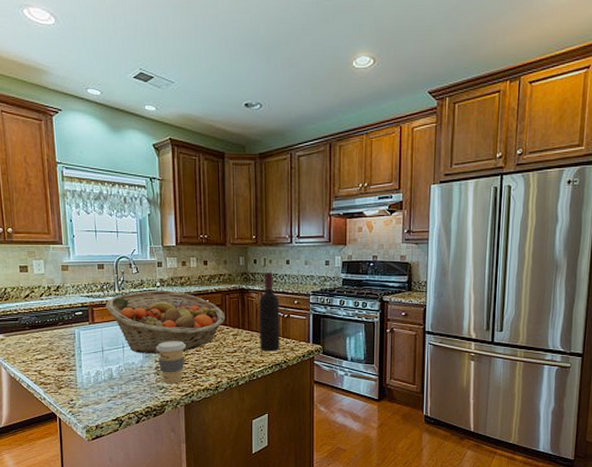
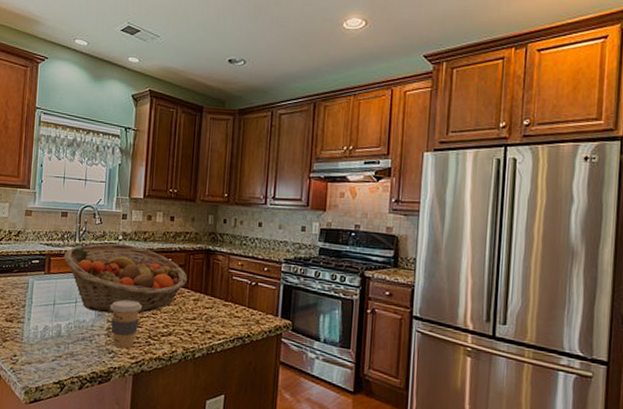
wine bottle: present [259,273,280,352] -> none [222,234,248,323]

